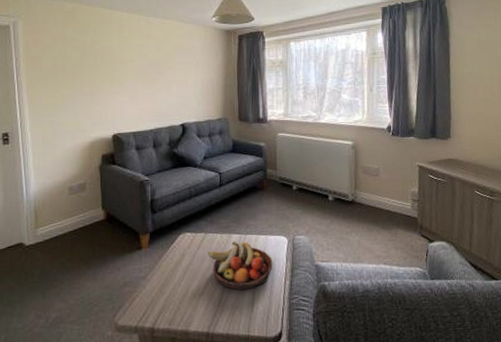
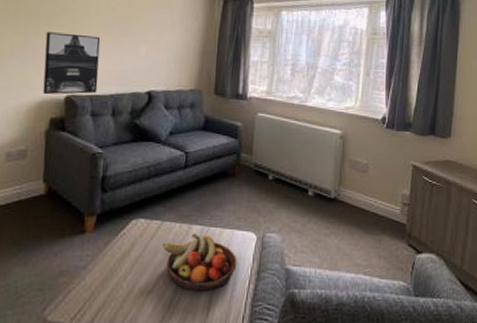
wall art: none [91,81,139,135] -> present [42,32,101,95]

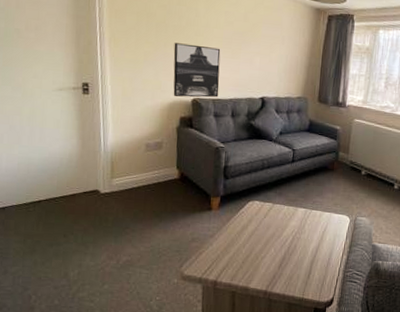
fruit bowl: present [162,233,237,292] -> none [273,214,334,259]

